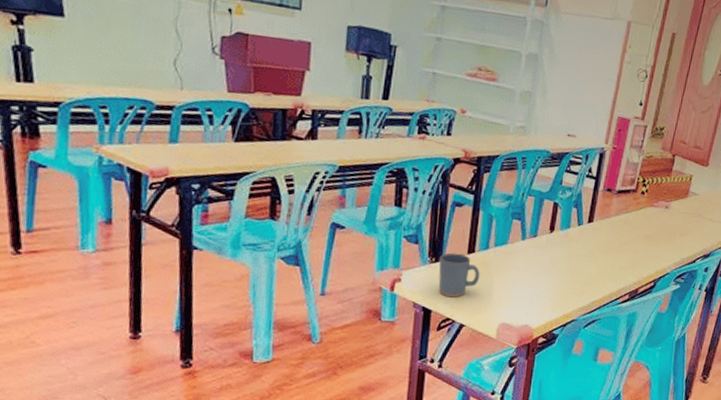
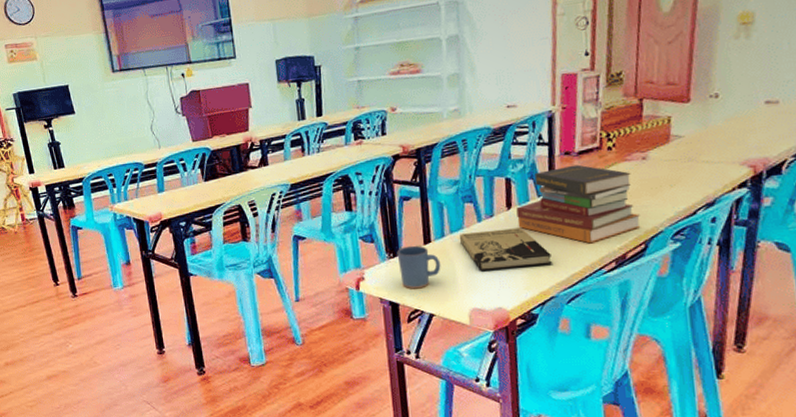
book: none [501,248,580,291] -> present [459,227,553,272]
books: none [556,201,655,276] -> present [516,164,641,244]

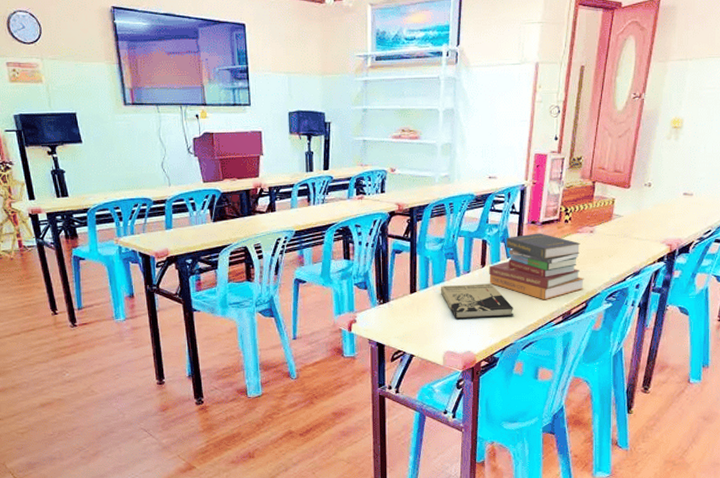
mug: present [397,245,441,289] -> none [386,294,423,332]

